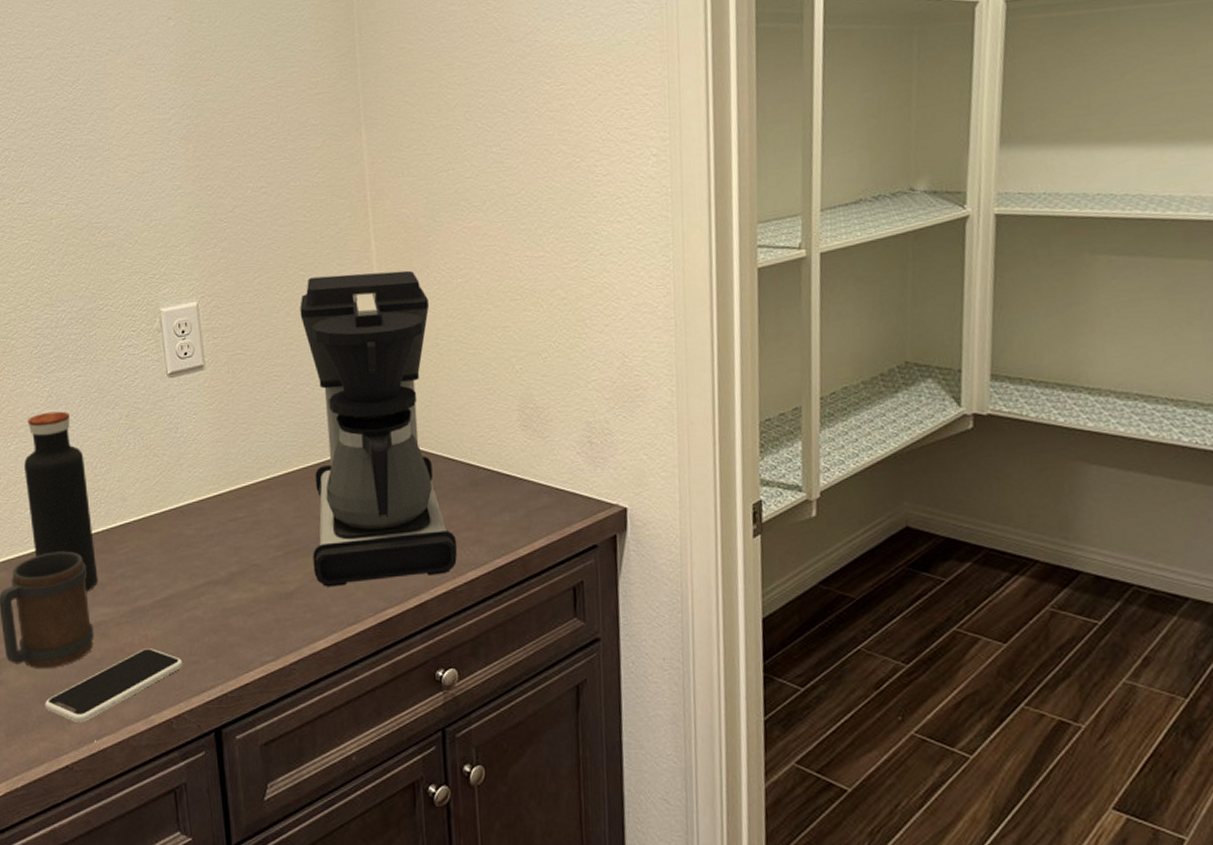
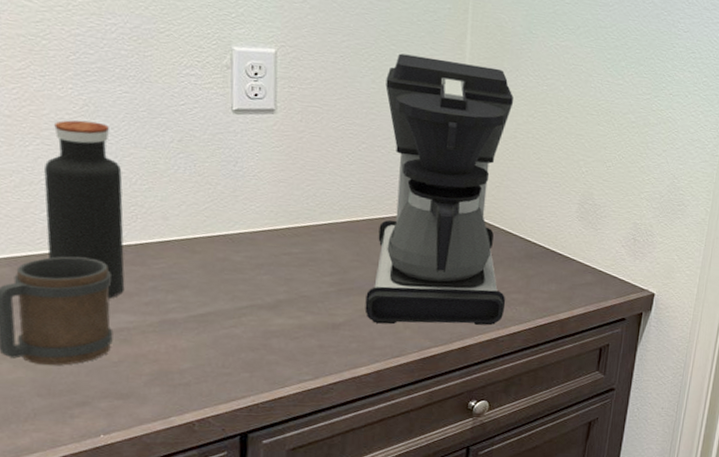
smartphone: present [45,648,183,722] -> none [43,357,214,418]

